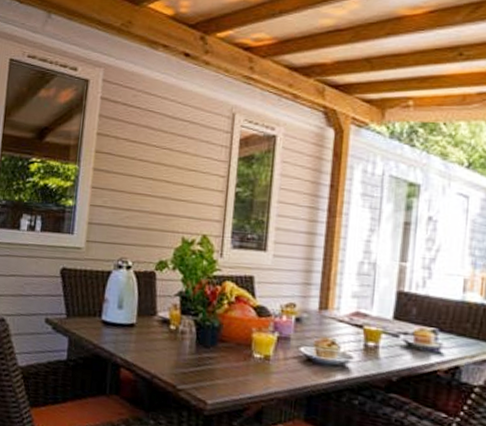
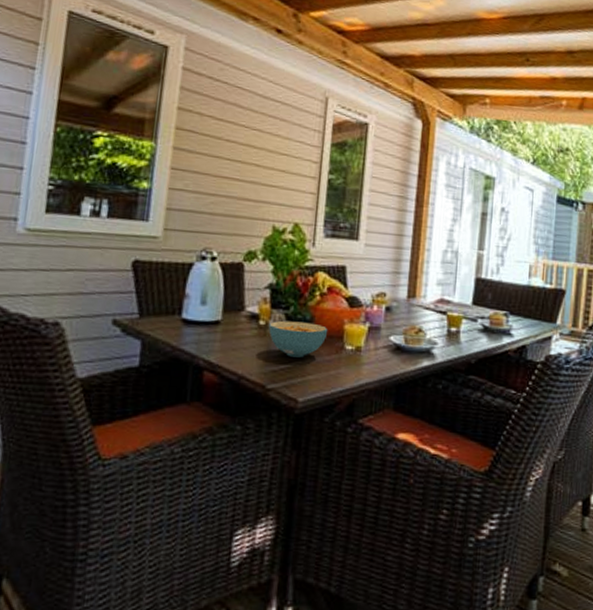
cereal bowl: none [179,326,236,363] -> present [268,320,328,358]

